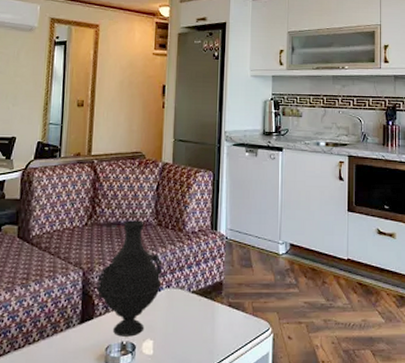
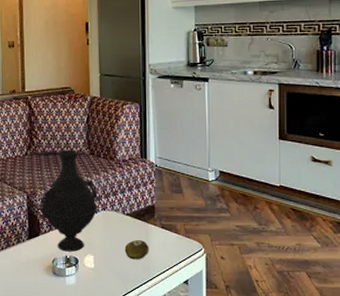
fruit: none [188,320,214,344] -> present [124,239,149,260]

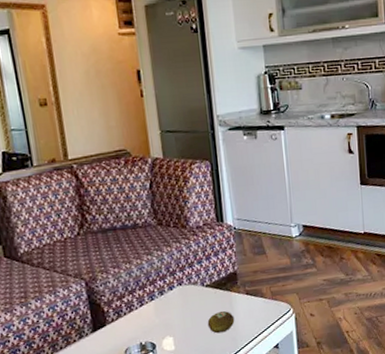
vase: present [40,150,97,252] -> none [102,222,172,338]

